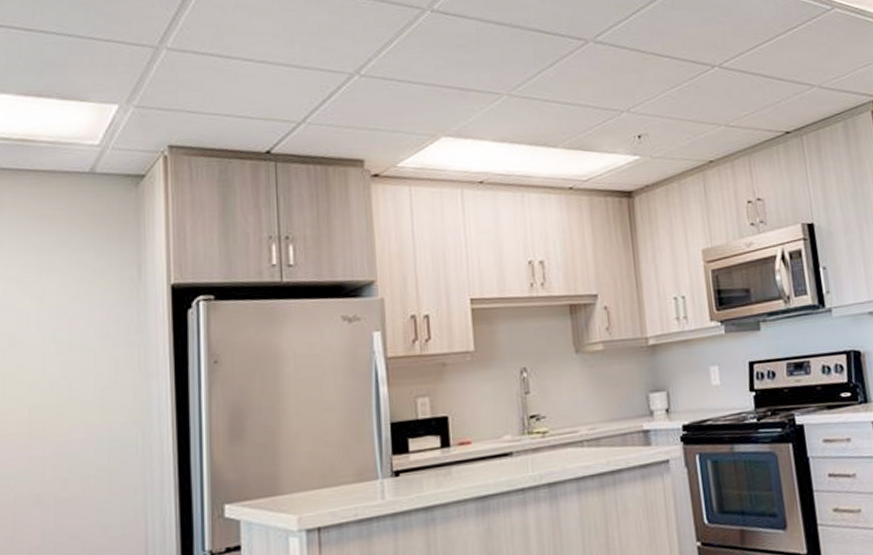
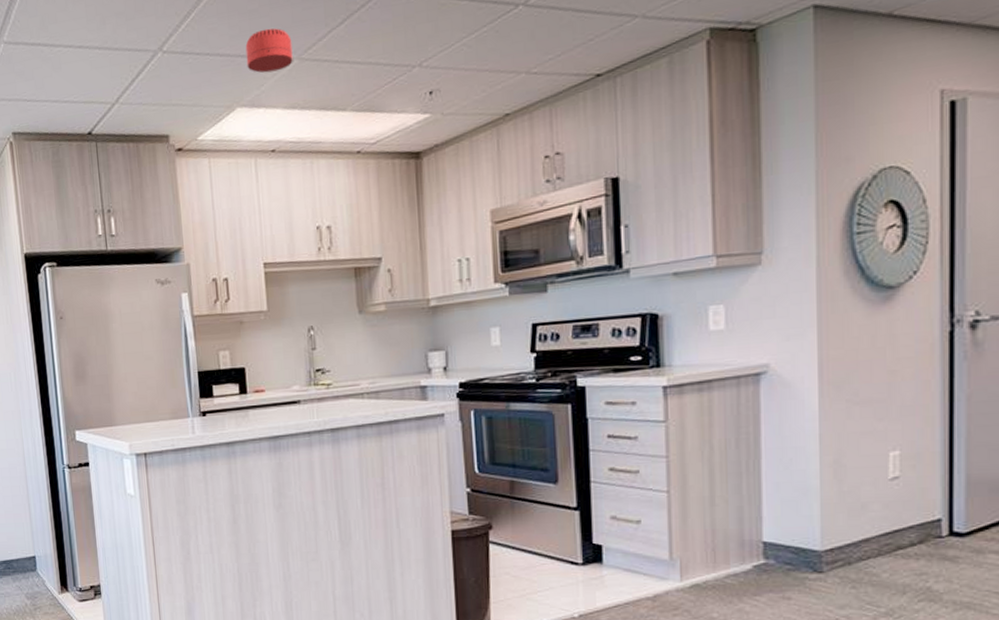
smoke detector: none [452,63,502,106] -> present [245,28,293,73]

